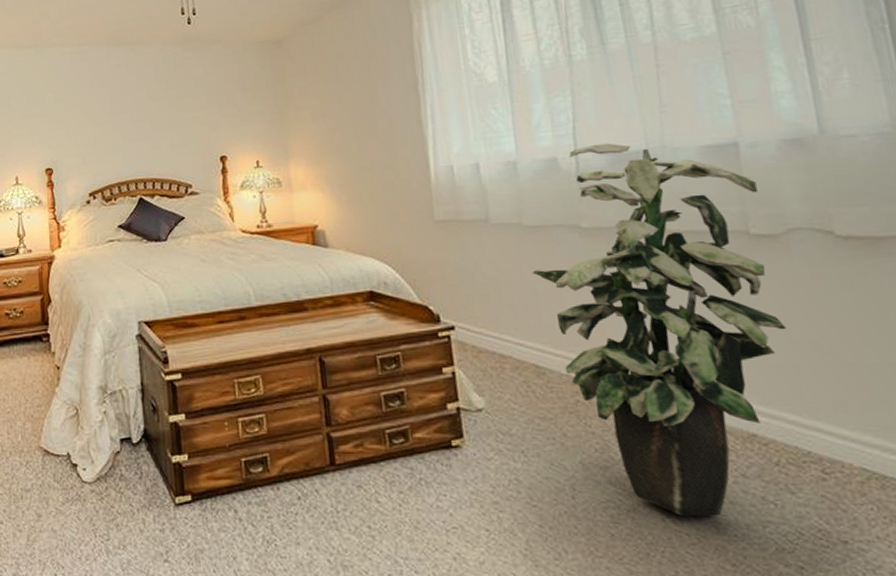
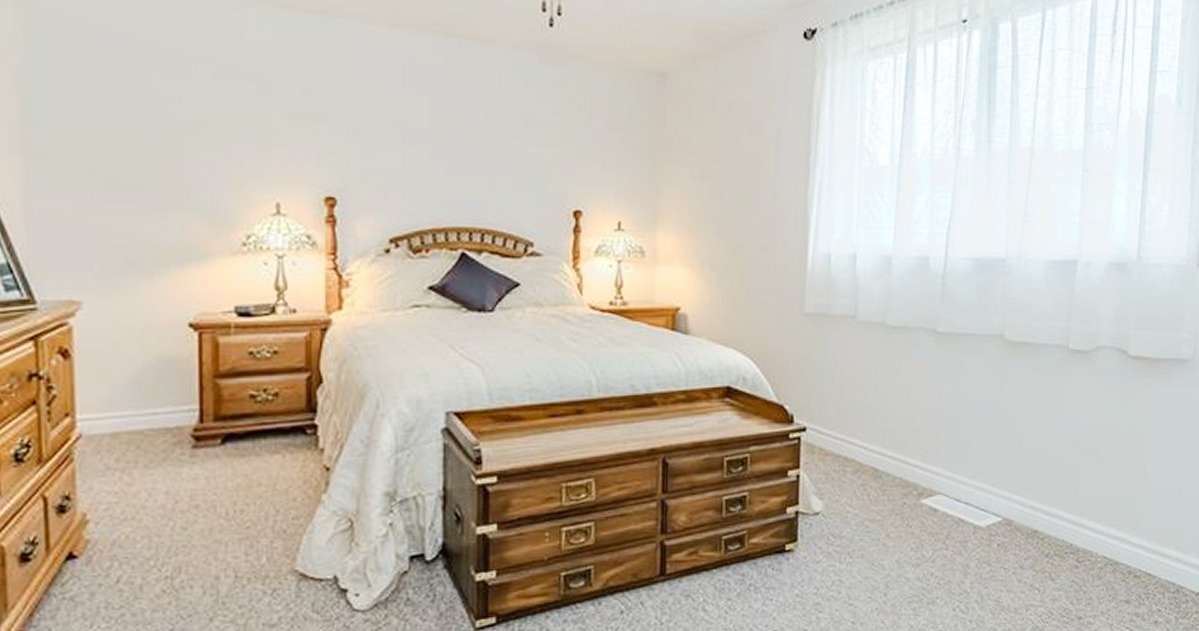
indoor plant: present [532,143,786,516] -> none [886,247,1083,605]

